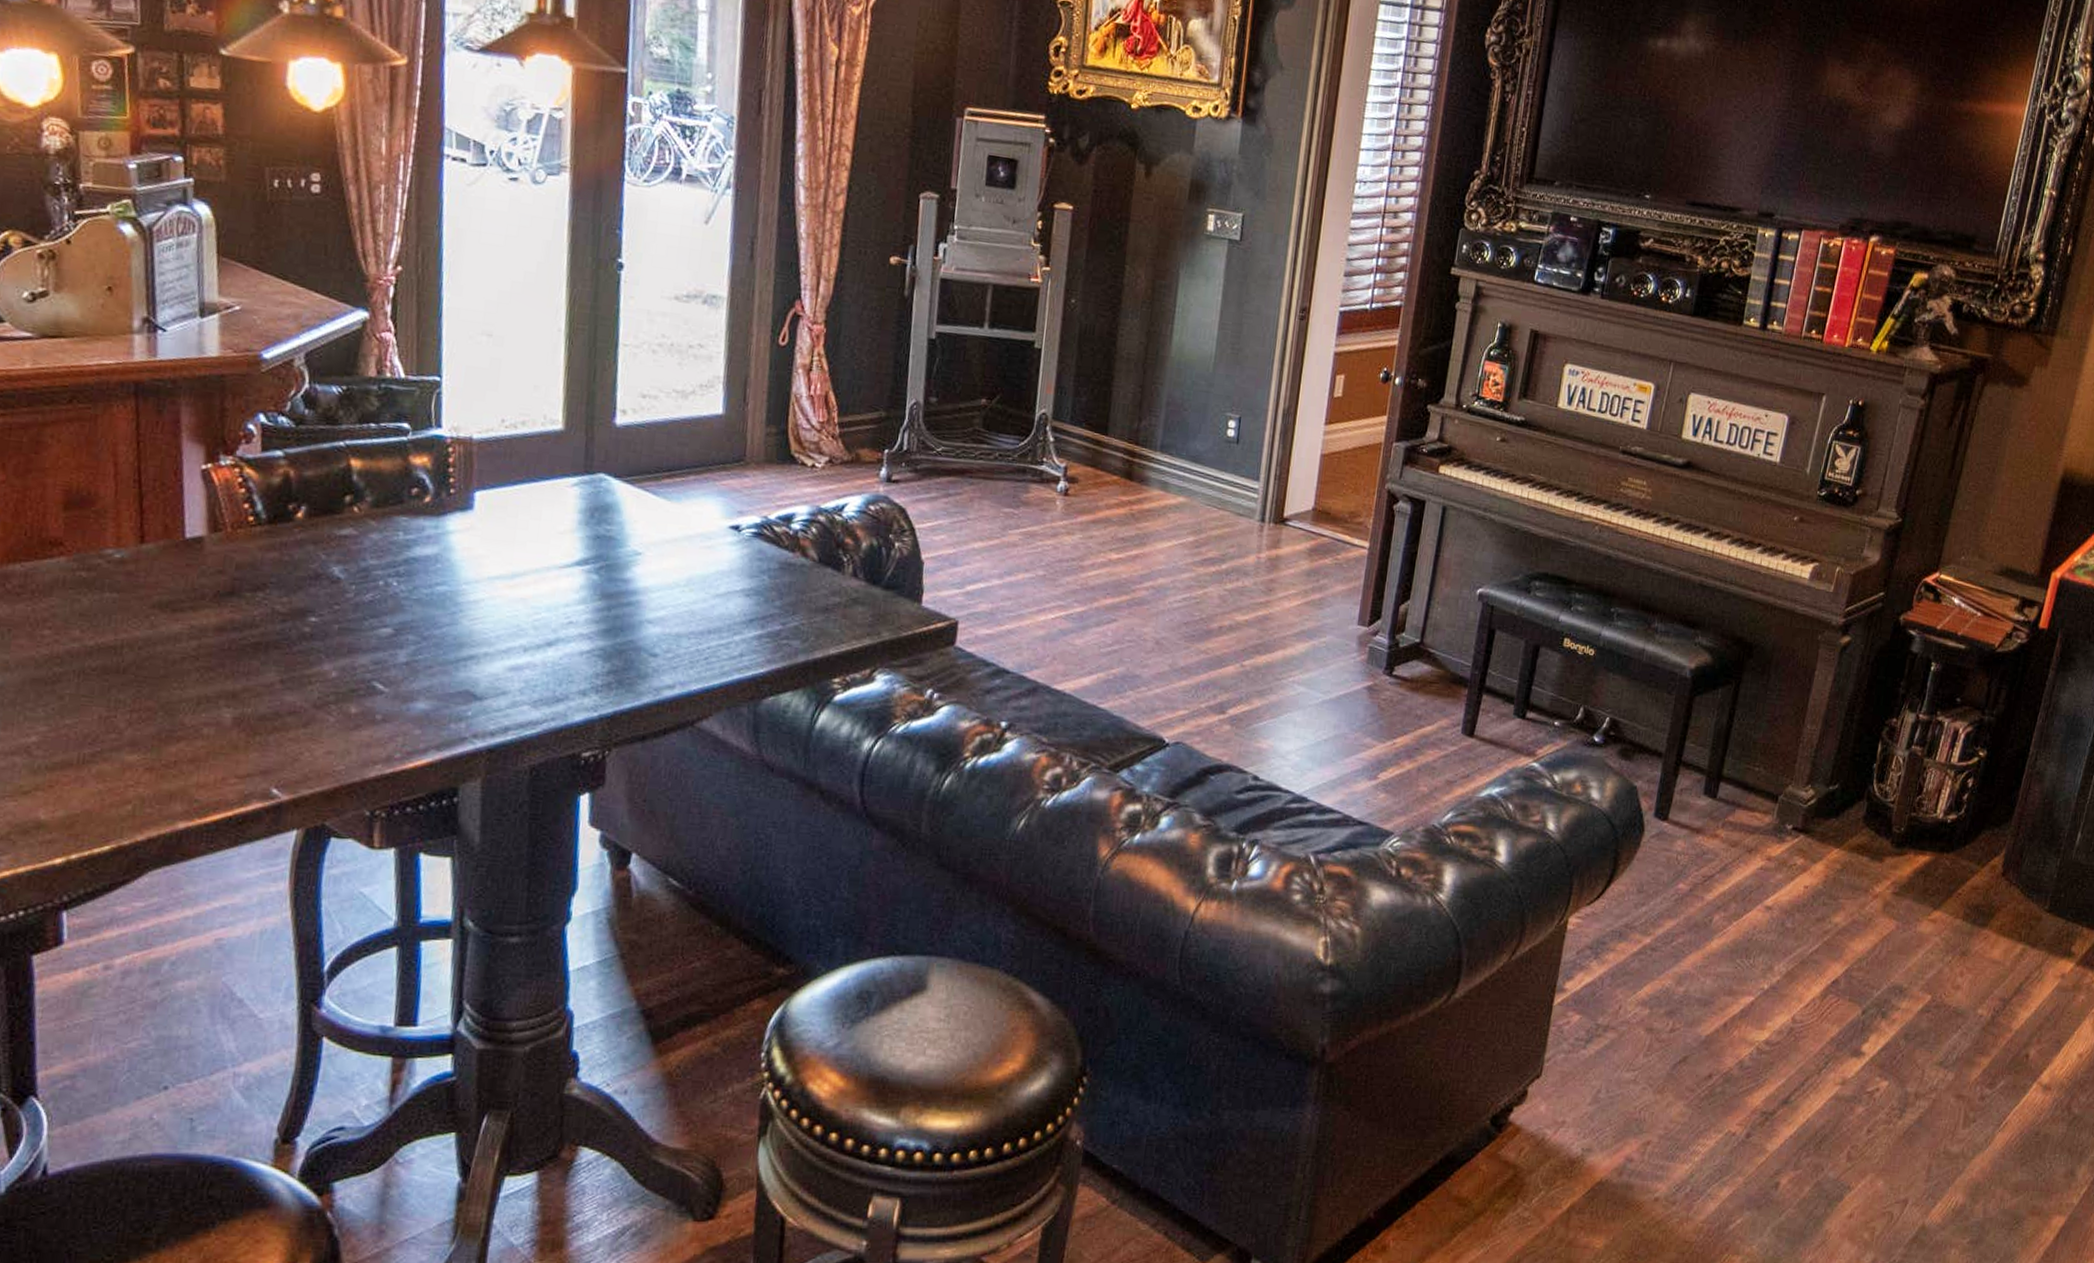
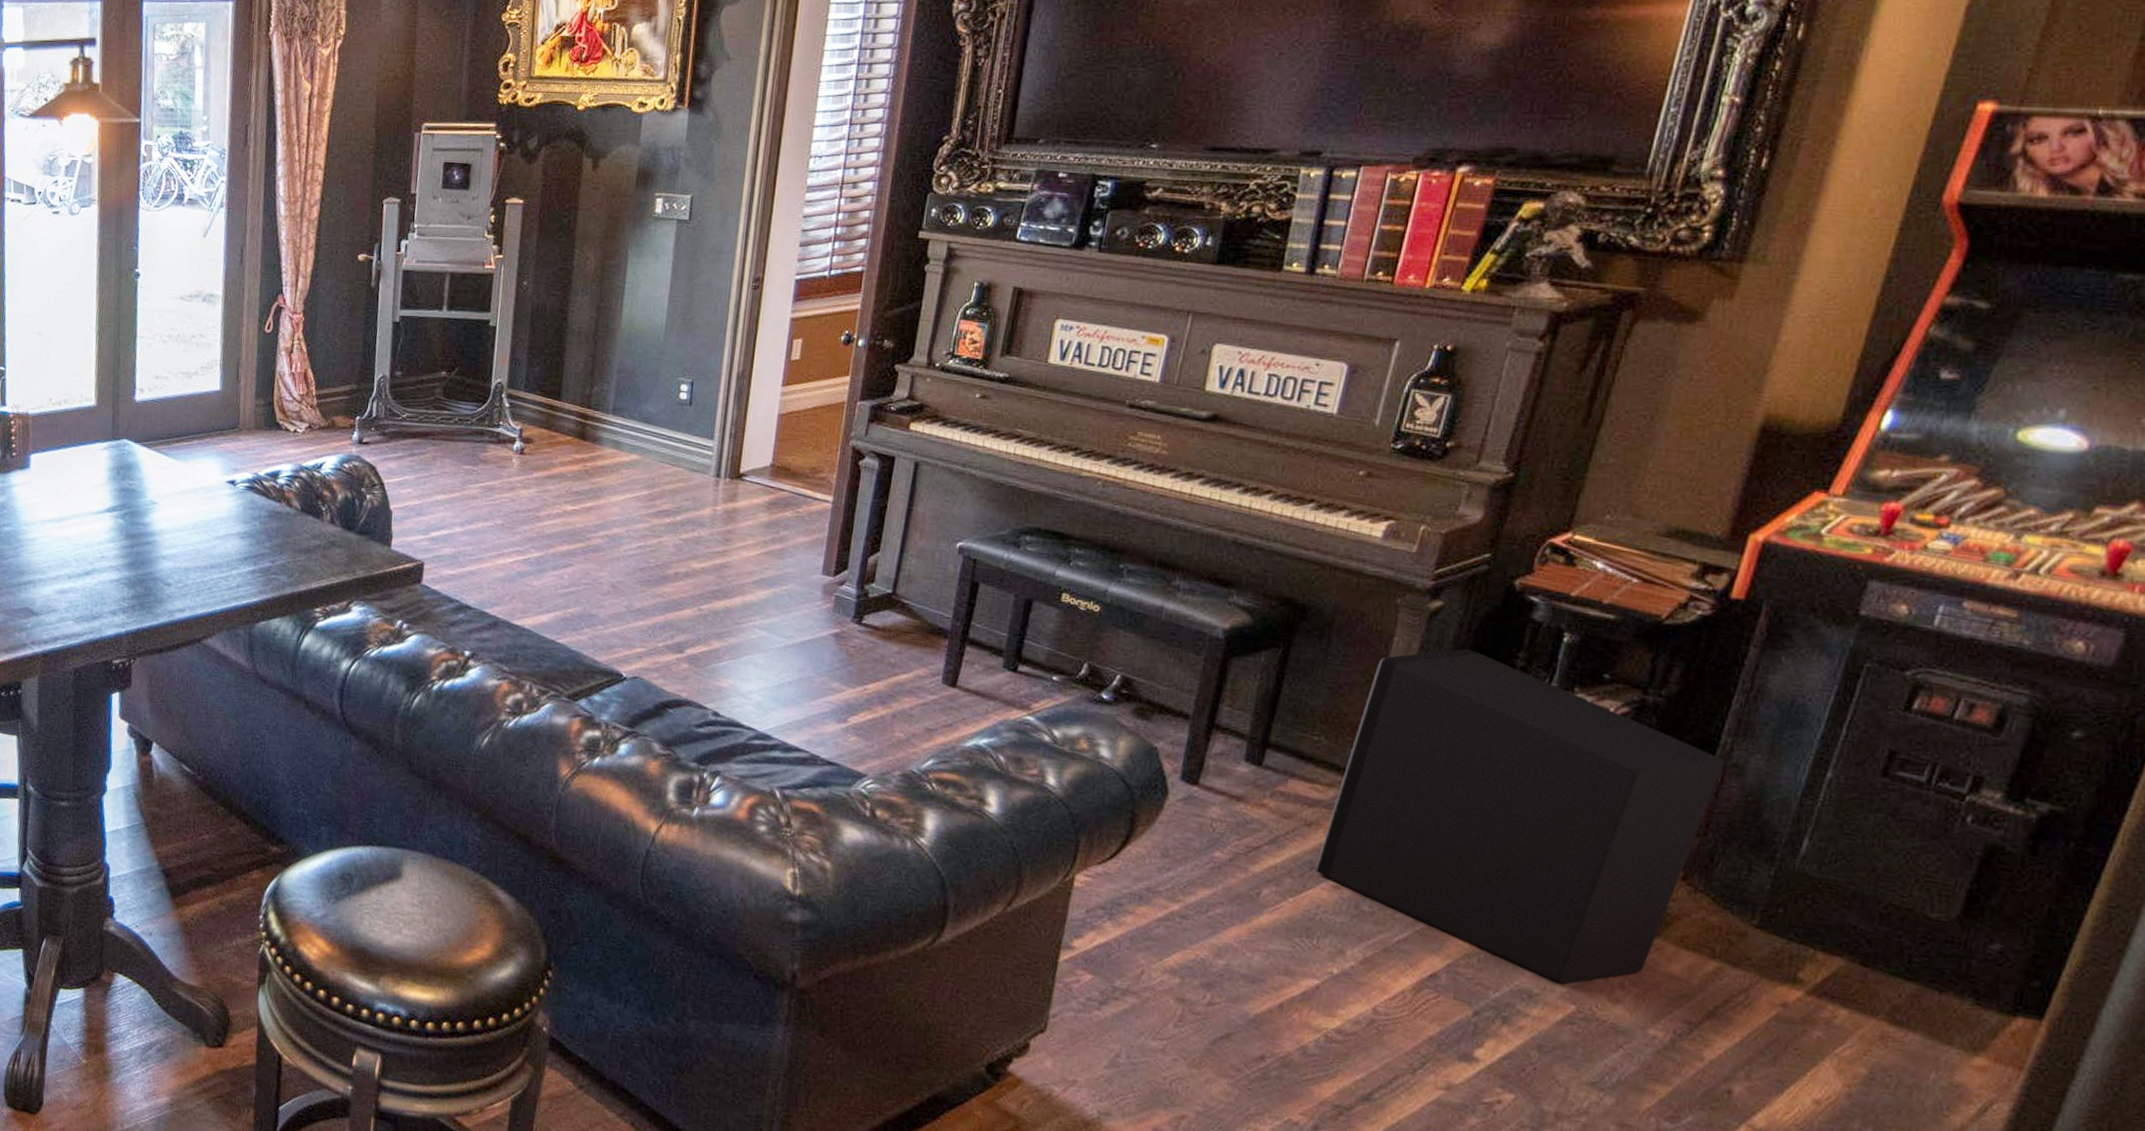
stereo: none [1753,679,2032,977] -> present [1315,648,1725,985]

